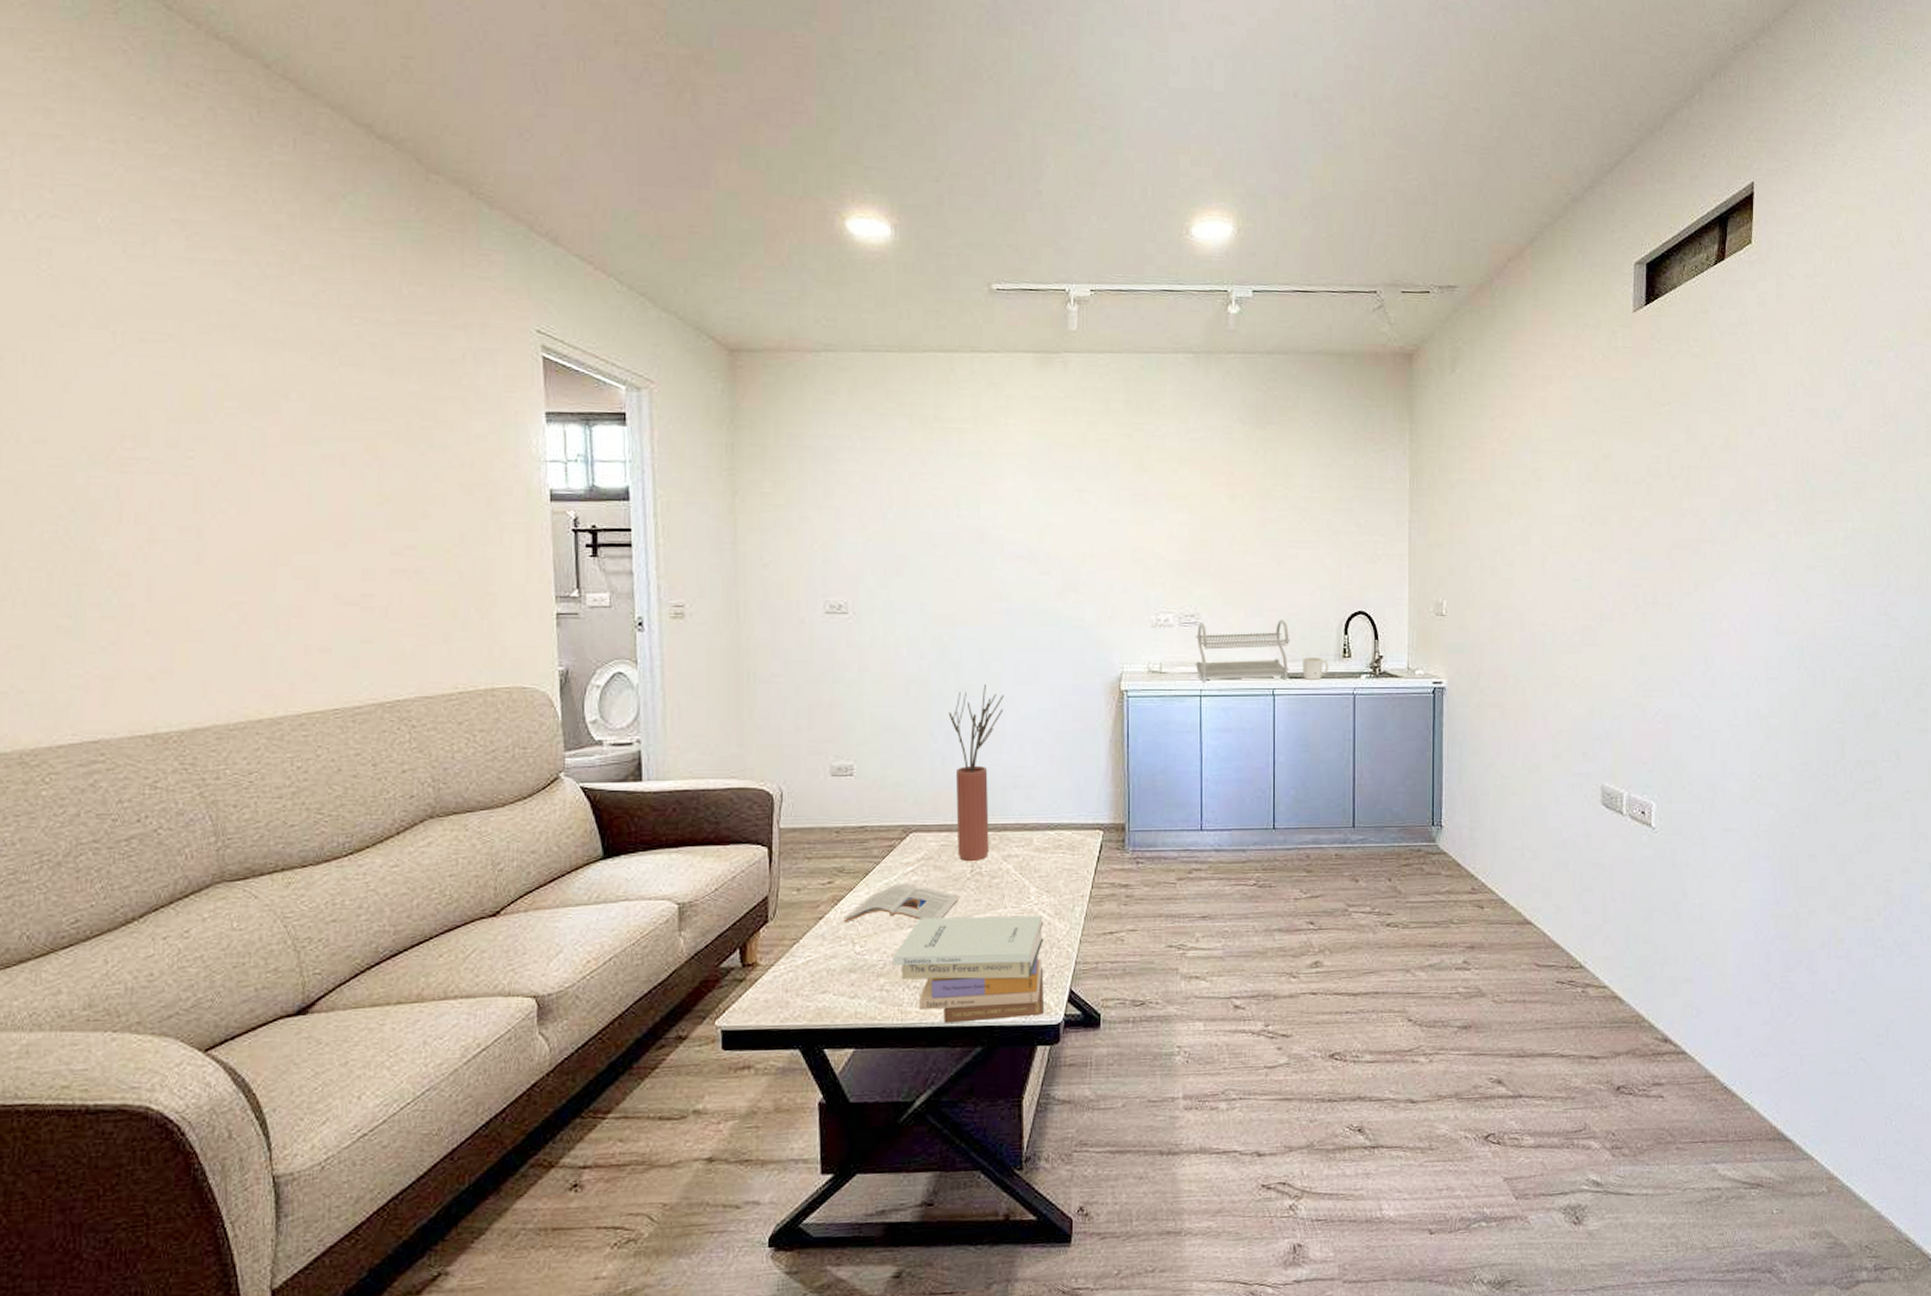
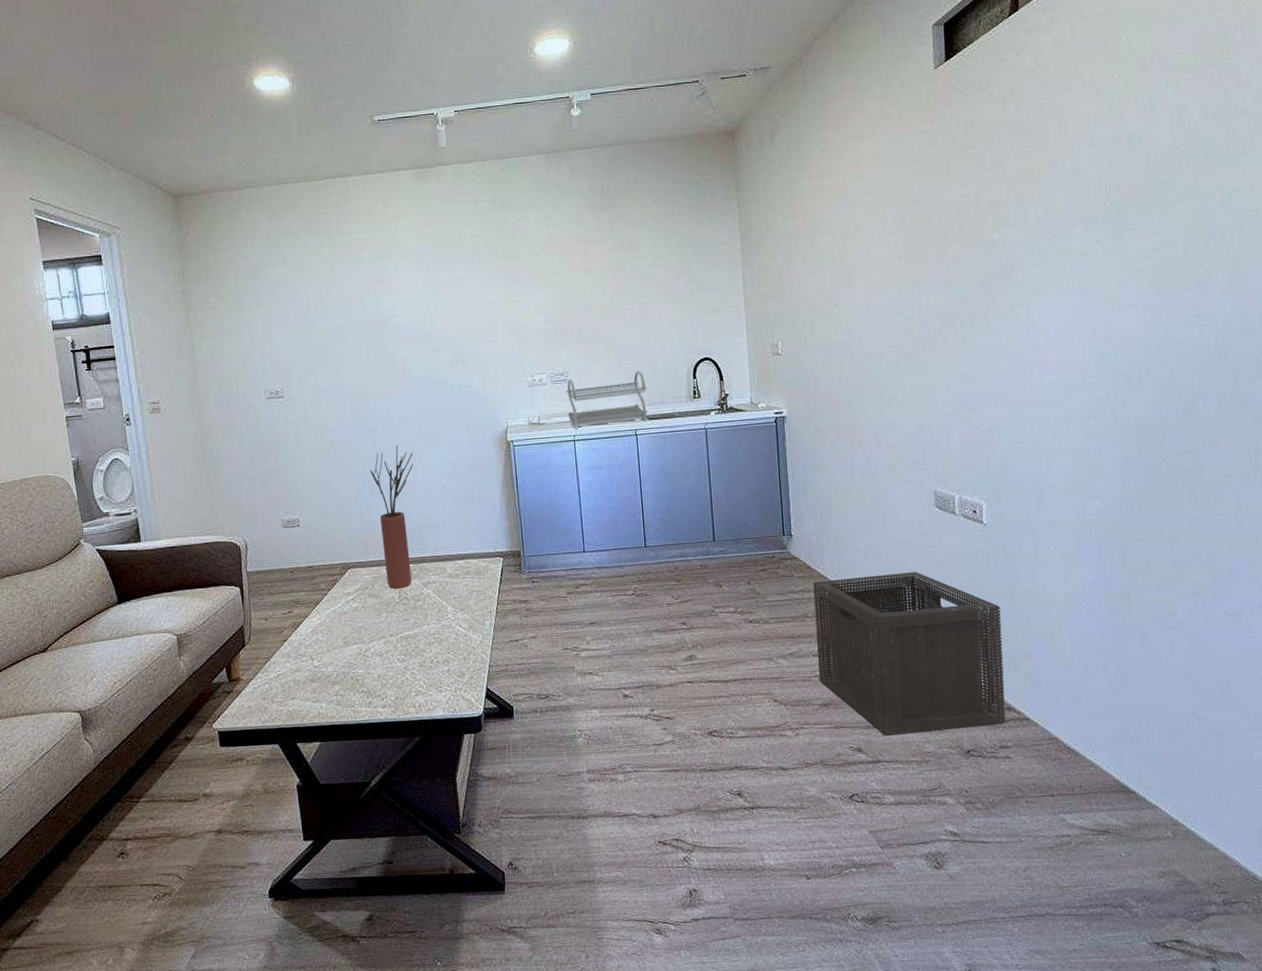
magazine: present [843,883,960,923] -> none [303,609,392,644]
books: present [892,915,1044,1023] -> none [343,629,467,719]
mug: present [1303,657,1328,680] -> none [659,400,682,420]
storage basket: none [1460,877,1663,1067] -> present [813,572,1006,736]

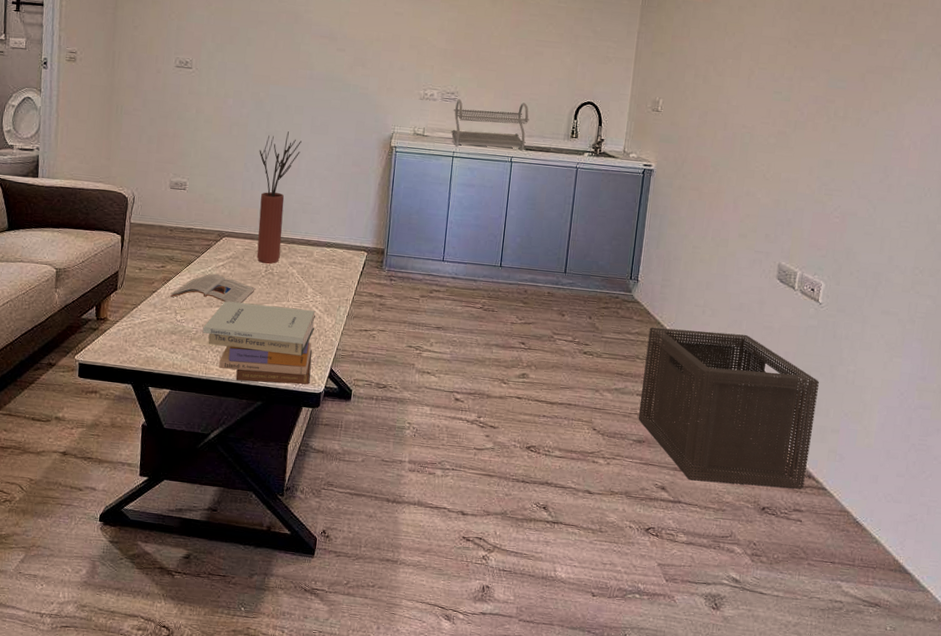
magazine: none [303,609,392,644] -> present [170,273,256,304]
books: none [343,629,467,719] -> present [202,301,316,385]

